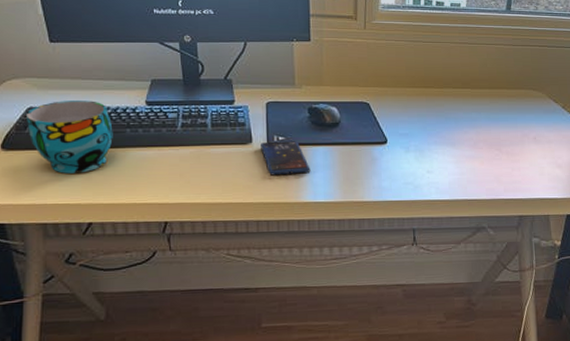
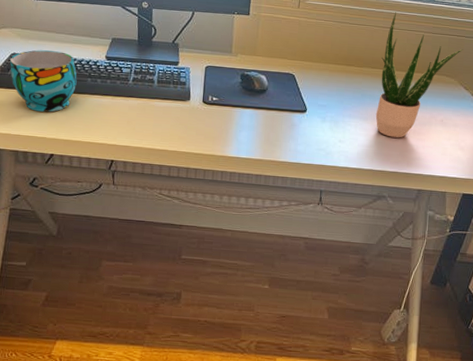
smartphone: present [260,140,311,176] -> none [196,101,237,131]
potted plant: none [462,26,547,162] -> present [375,12,463,138]

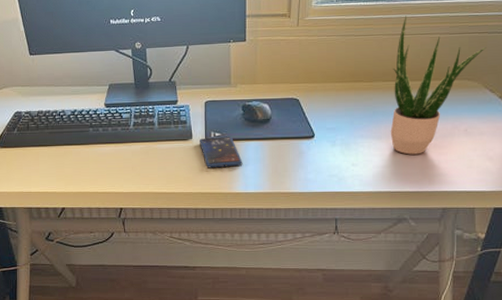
cup: present [10,50,77,112] -> none [15,104,79,167]
smartphone: none [196,101,237,131] -> present [199,136,243,168]

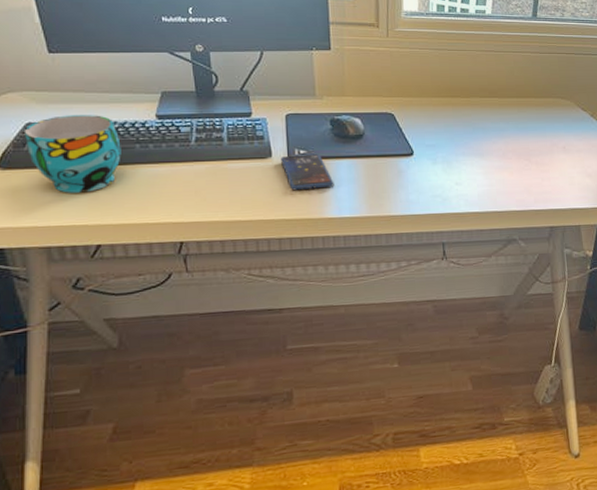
cup: none [15,104,79,167] -> present [25,115,121,193]
potted plant: present [390,16,487,155] -> none [489,33,575,173]

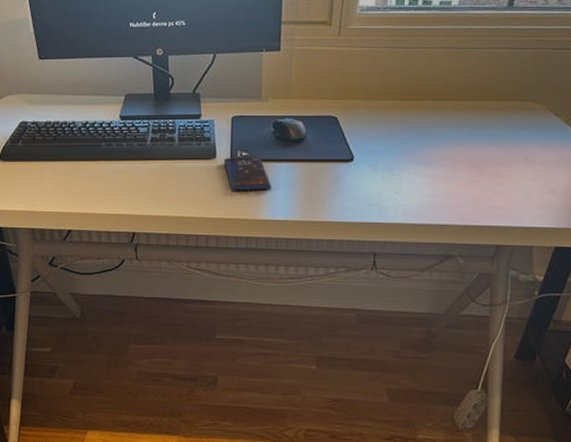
cup: present [25,115,121,193] -> none [19,115,91,184]

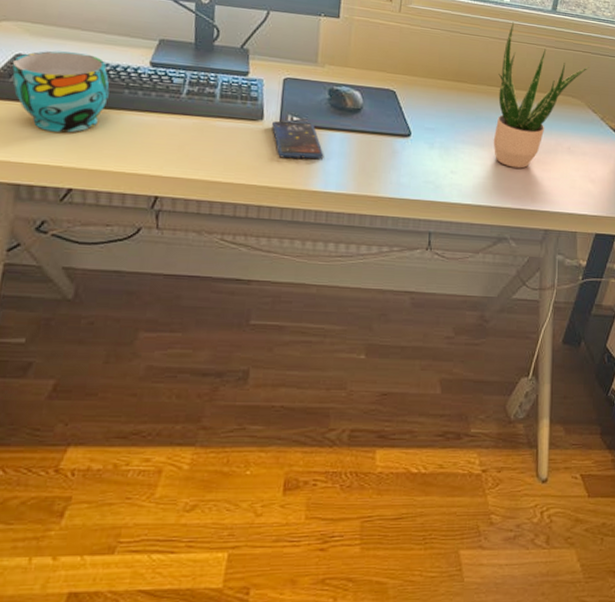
cup: none [19,115,91,184] -> present [12,50,110,133]
potted plant: none [439,27,553,184] -> present [493,22,590,169]

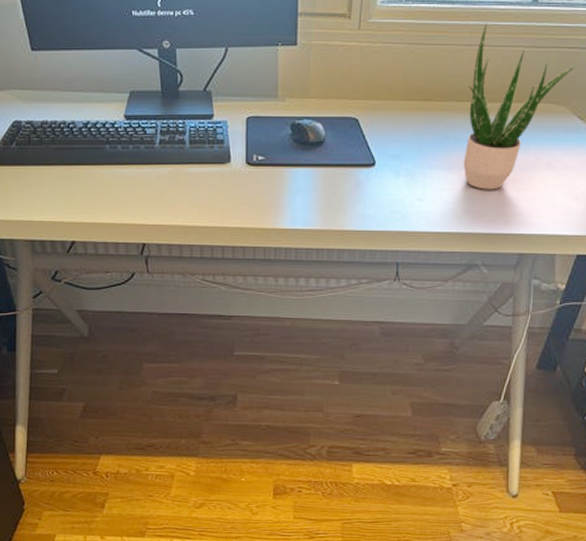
cup: present [12,50,110,133] -> none [13,114,93,191]
smartphone: present [271,121,324,159] -> none [238,160,290,199]

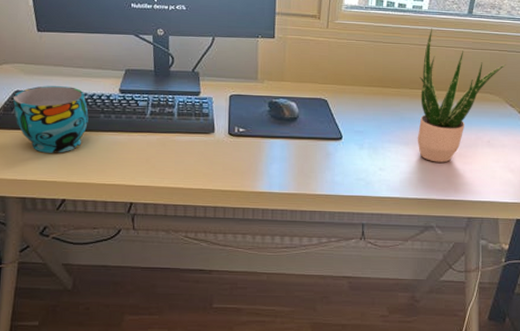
cup: none [13,114,93,191] -> present [13,86,89,153]

